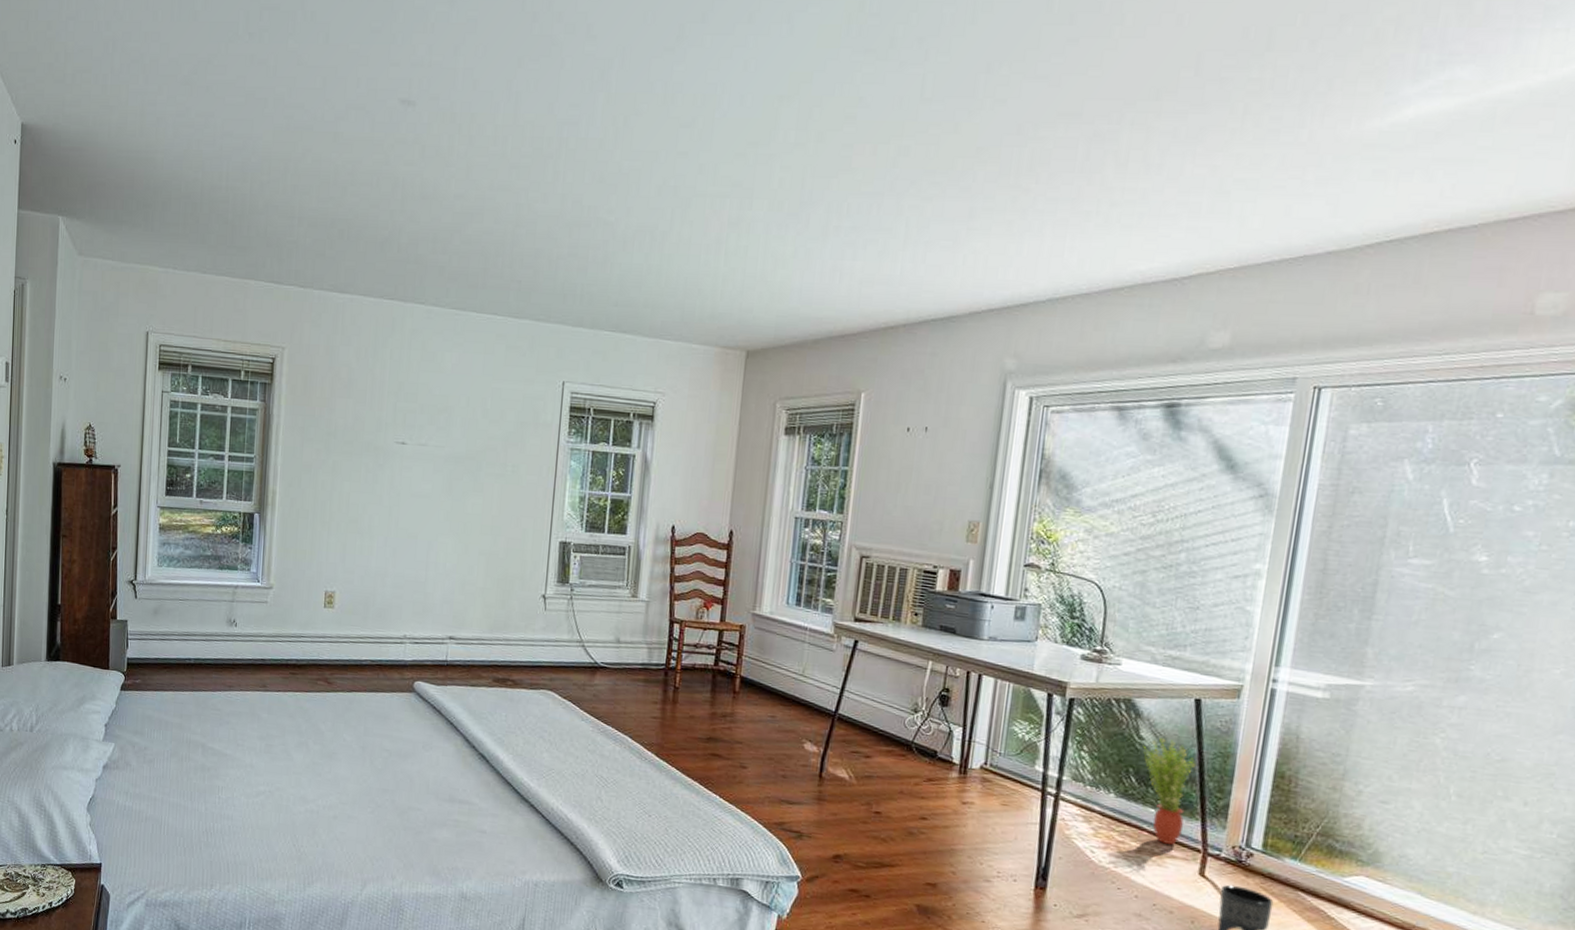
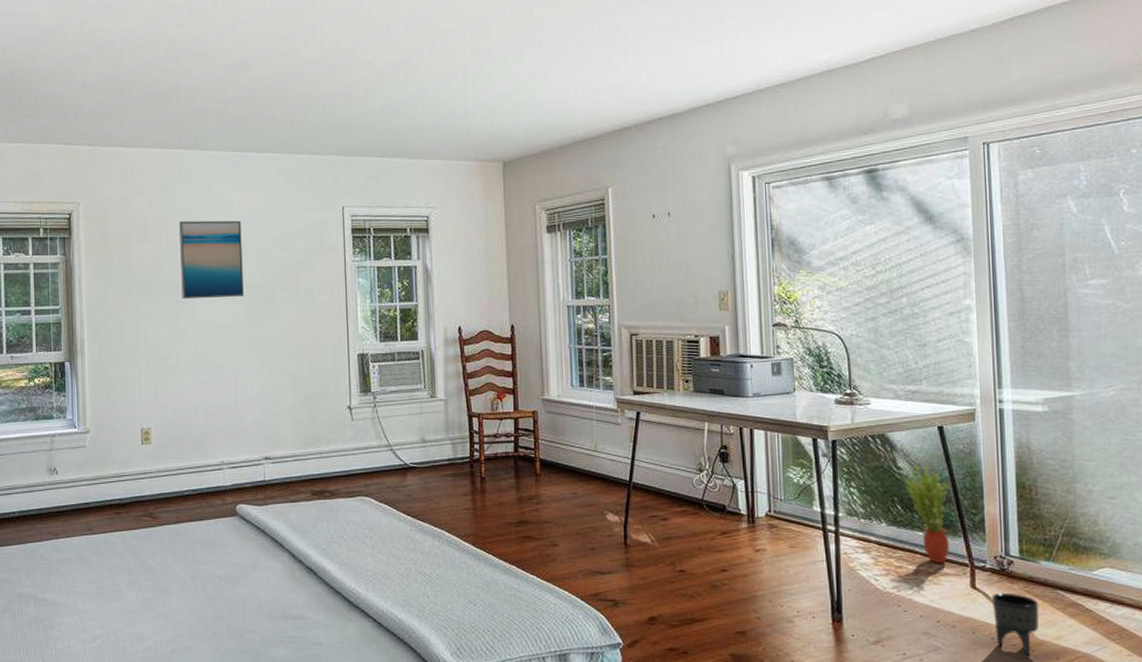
wall art: none [381,378,452,466] -> present [178,220,244,300]

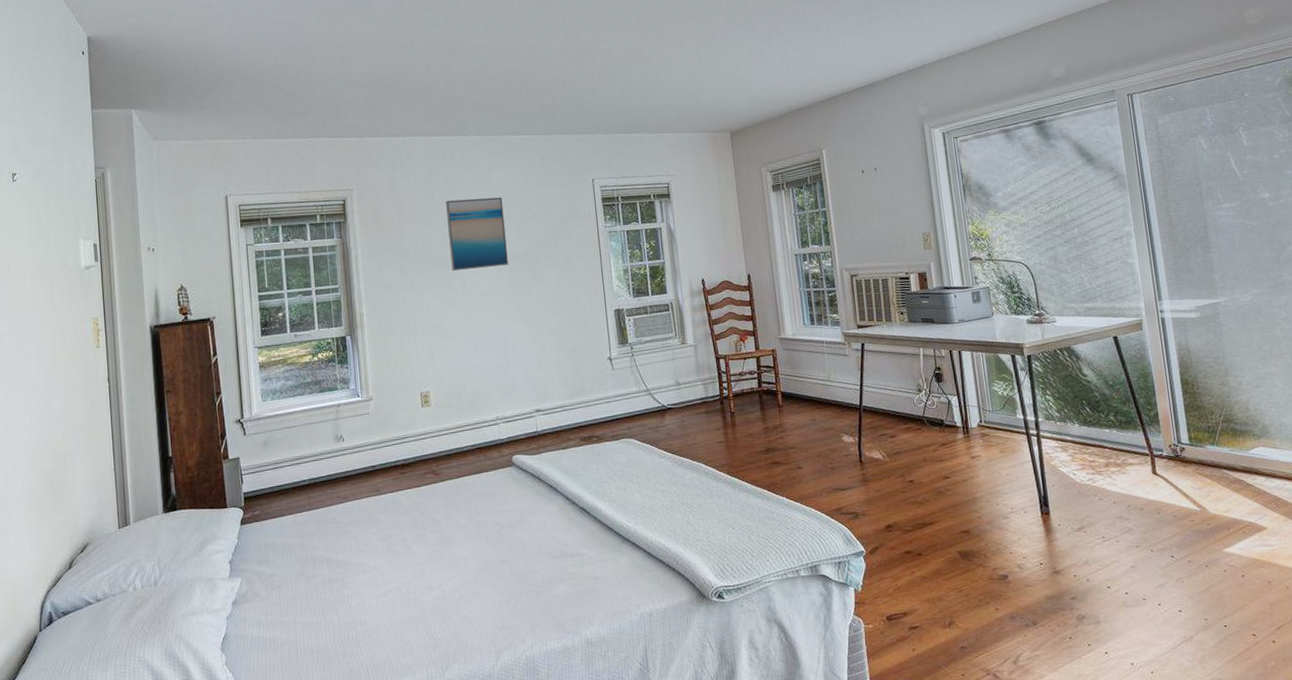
potted plant: present [902,465,950,563] -> none [1087,371,1132,455]
planter: present [991,592,1039,656] -> none [1170,475,1211,529]

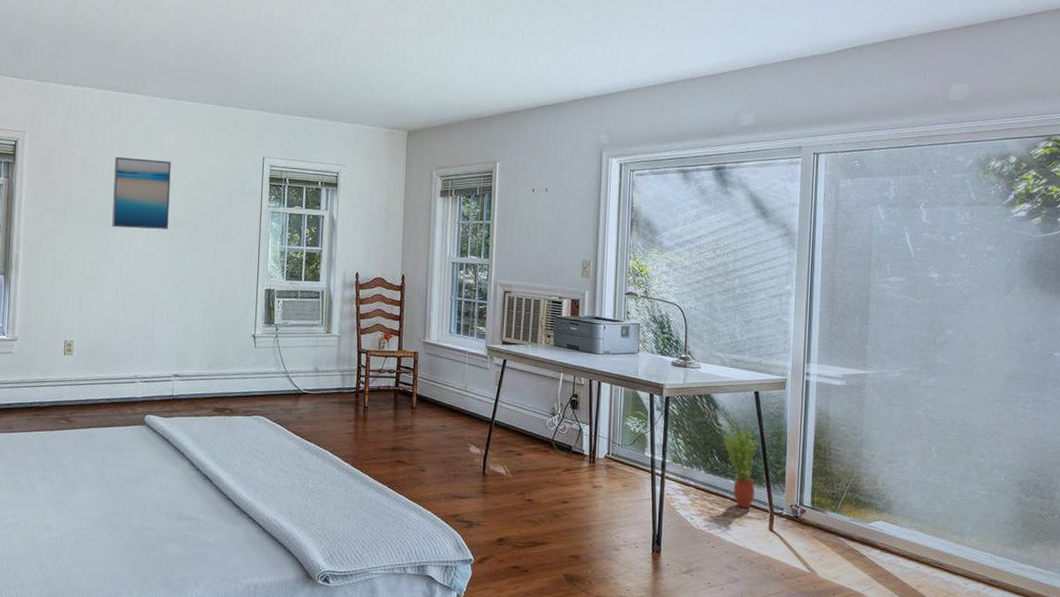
potted plant: none [1087,371,1132,455] -> present [721,423,760,508]

